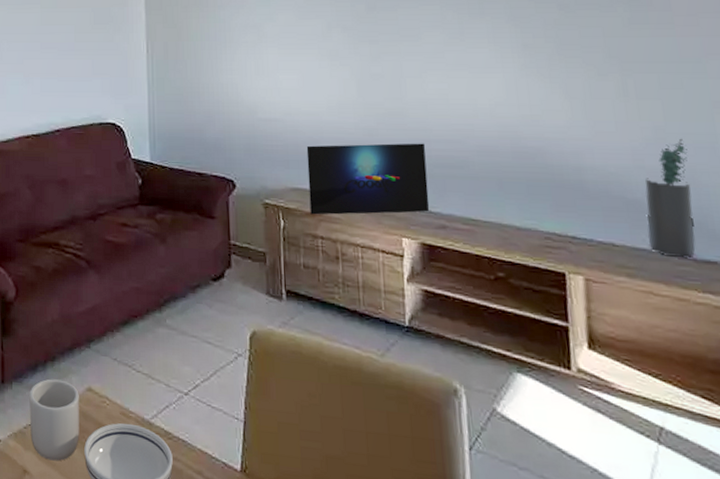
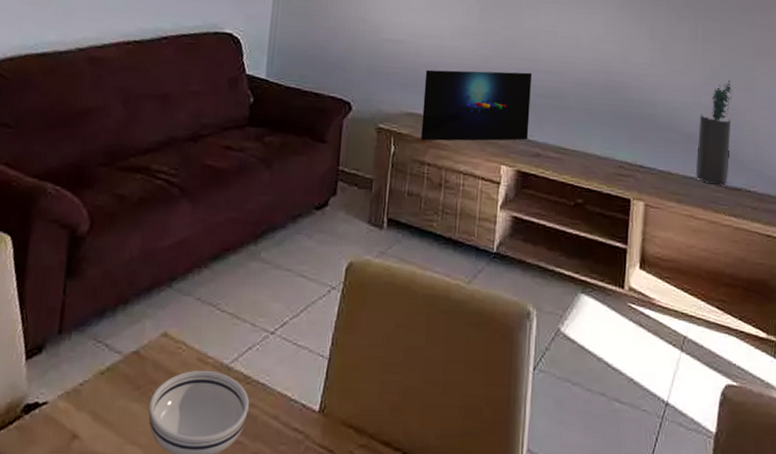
mug: present [29,379,79,461] -> none [86,325,152,421]

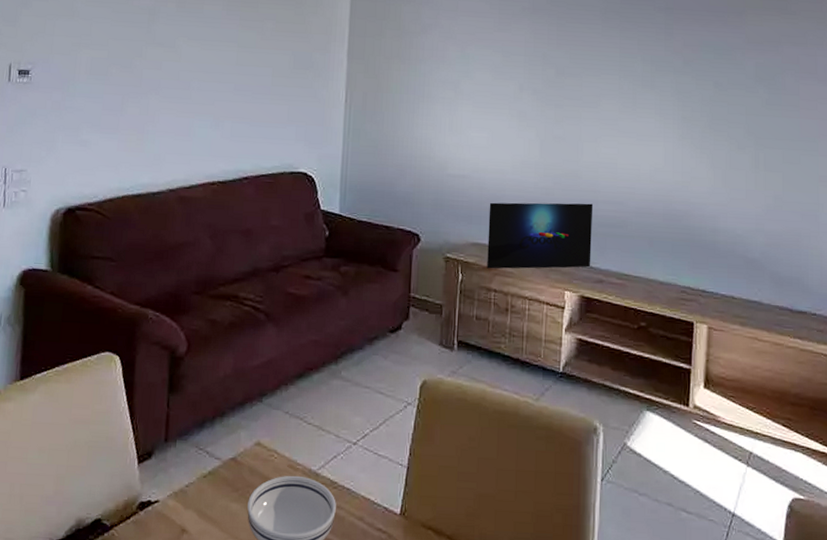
vase: present [696,79,733,185] -> none [760,206,796,308]

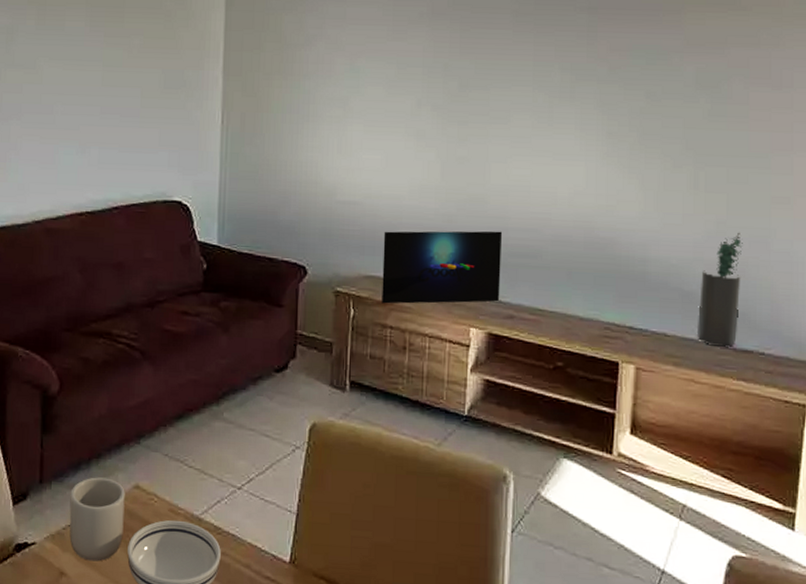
mug: none [192,435,247,518] -> present [69,477,125,562]
vase: none [760,206,796,308] -> present [698,232,743,347]

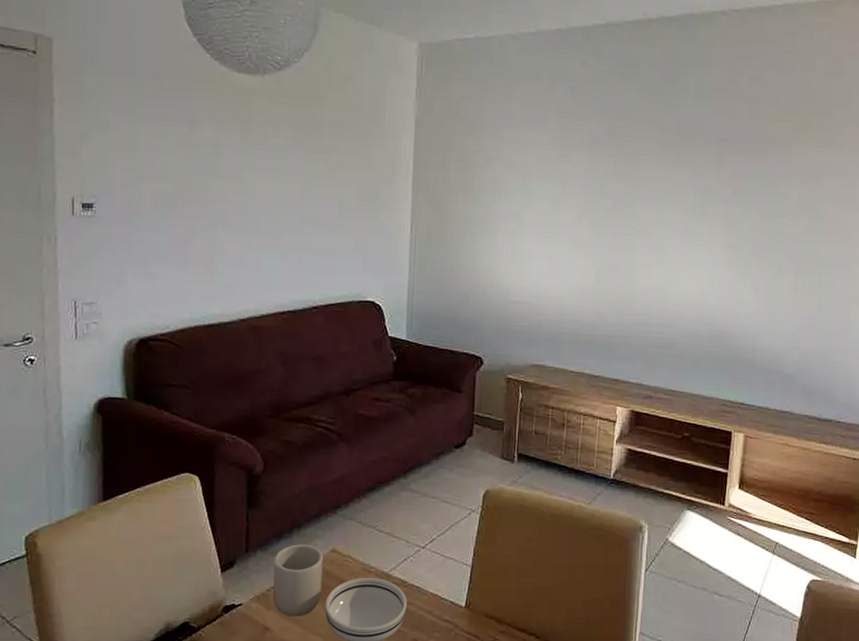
television: present [382,231,503,304] -> none [545,326,645,388]
vase: present [698,232,743,347] -> none [792,326,828,417]

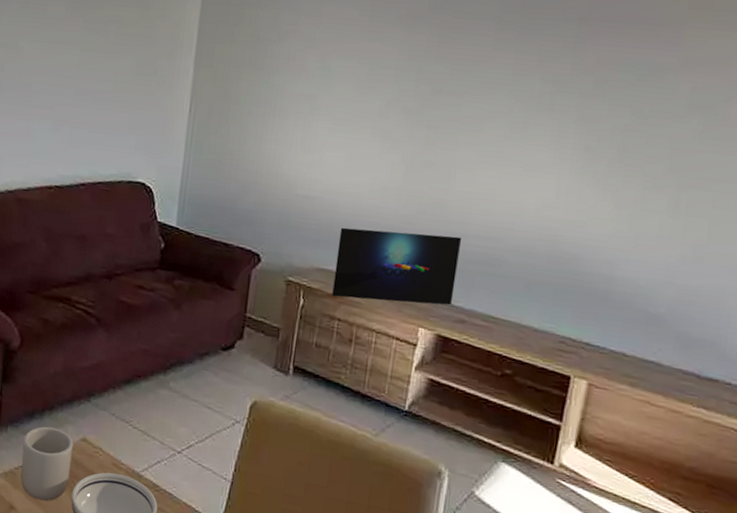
television: none [545,326,645,388] -> present [332,227,462,306]

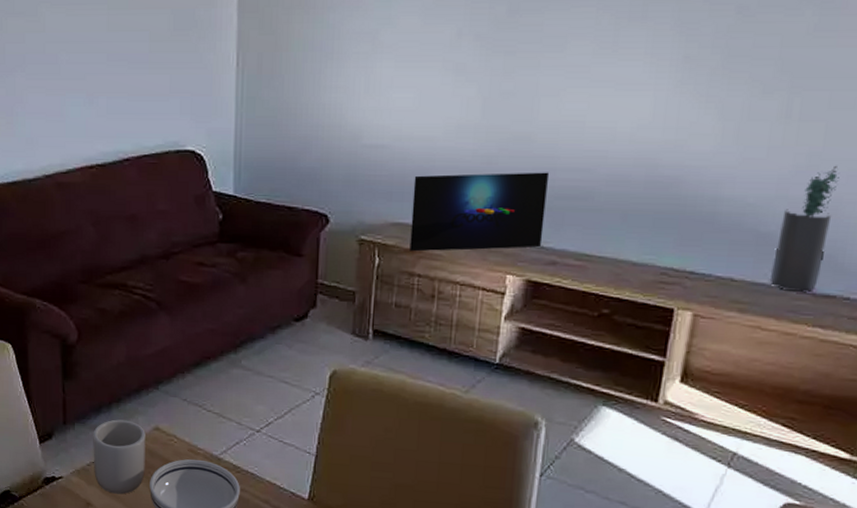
vase: none [659,259,722,374] -> present [770,165,840,292]

